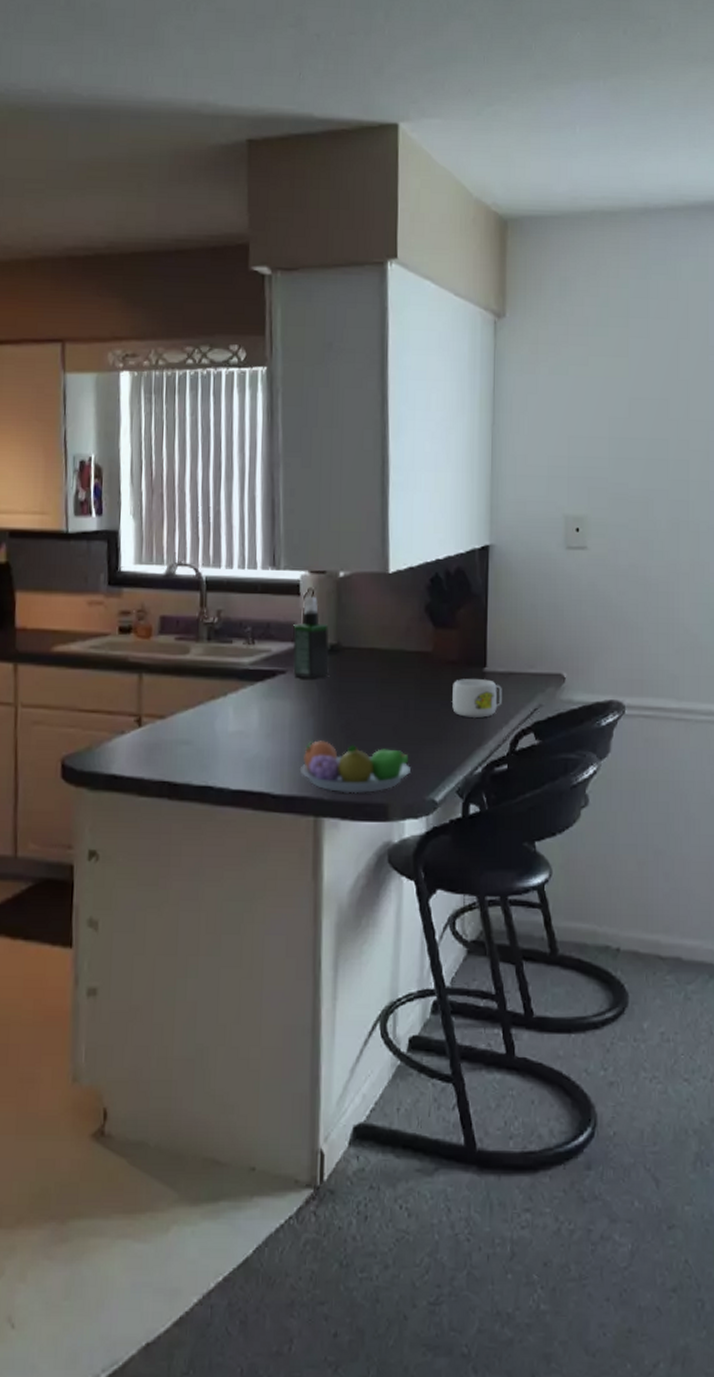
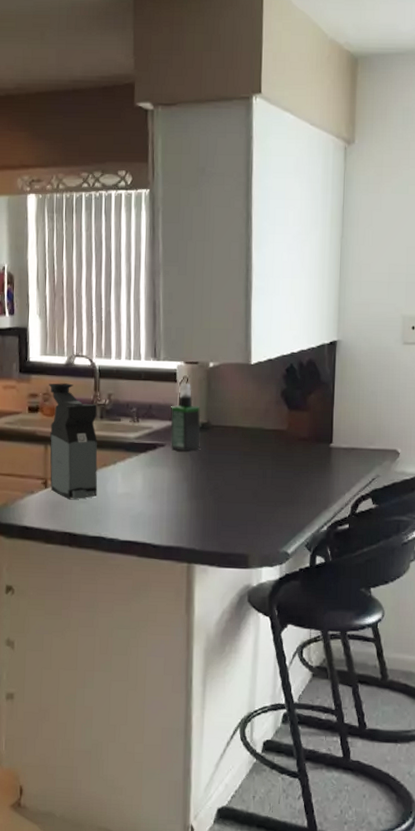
coffee maker: none [144,597,204,741] -> present [49,383,98,500]
fruit bowl: present [299,740,410,794] -> none [175,501,267,545]
mug: present [451,679,502,718] -> none [302,453,345,485]

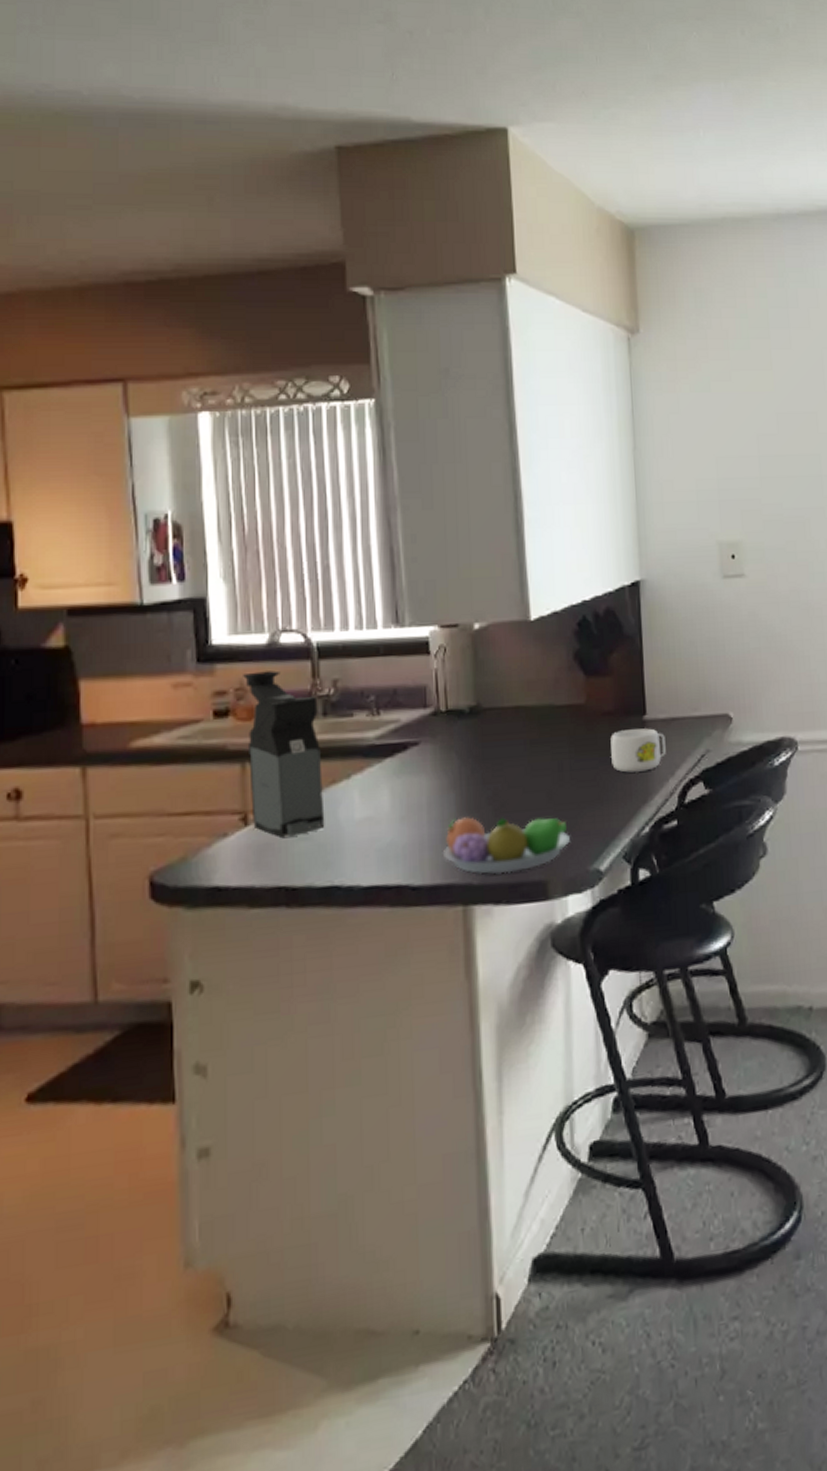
spray bottle: present [170,383,201,451] -> none [424,654,469,749]
fruit bowl: none [175,501,267,545] -> present [442,817,570,875]
mug: none [302,453,345,485] -> present [610,728,666,773]

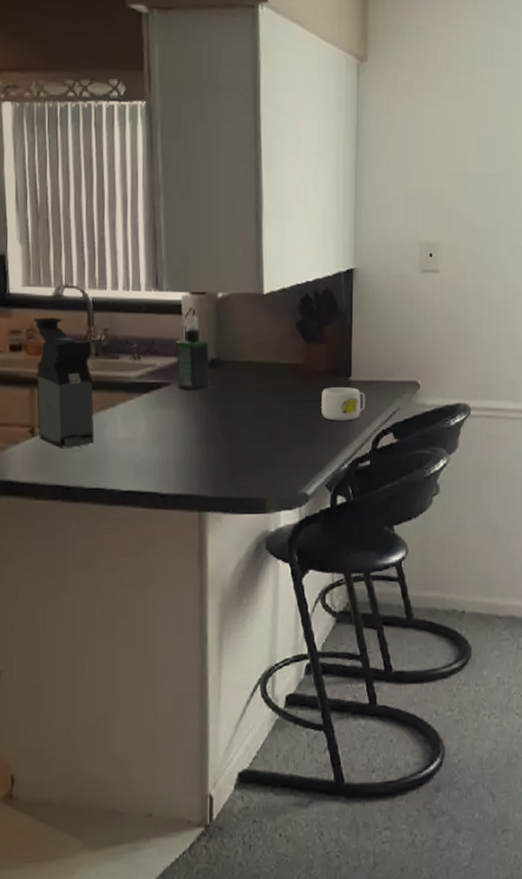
spray bottle: none [424,654,469,749] -> present [176,315,210,390]
fruit bowl: present [442,817,570,875] -> none [184,444,285,490]

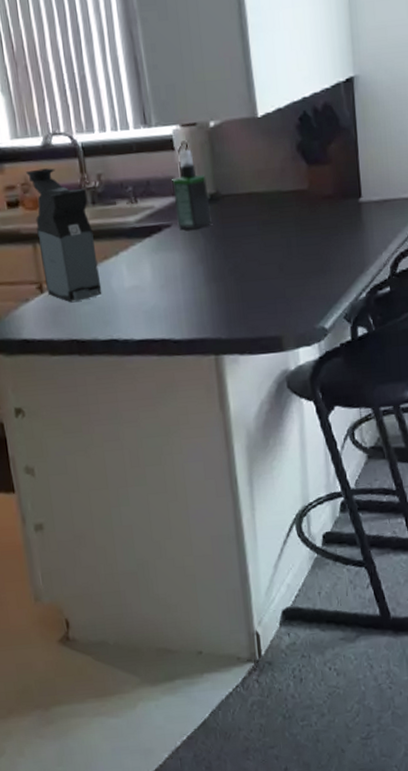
mug: present [320,387,365,421] -> none [331,209,380,248]

